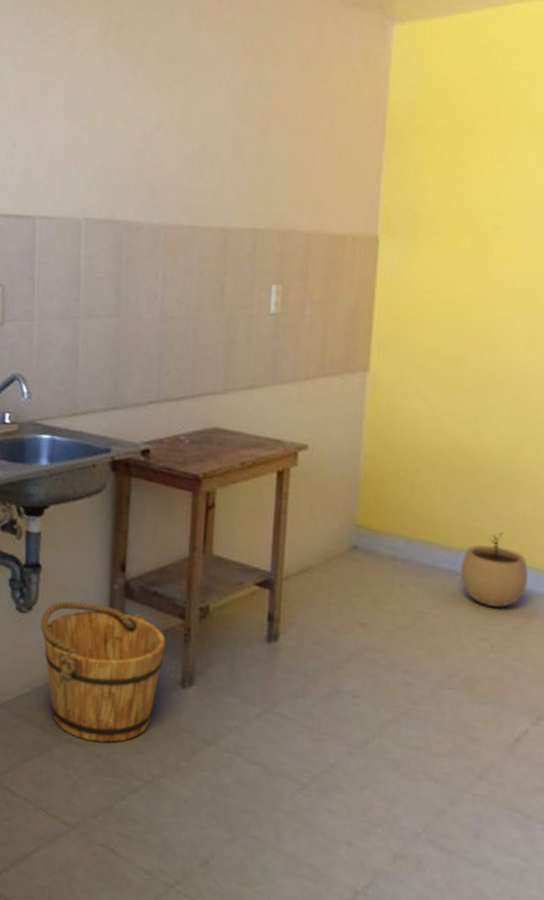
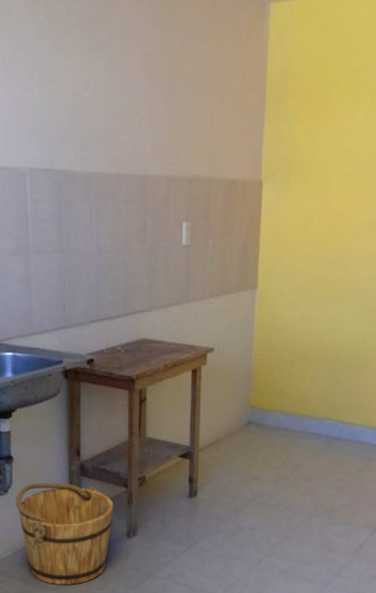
plant pot: present [460,533,528,608] -> none [323,404,368,456]

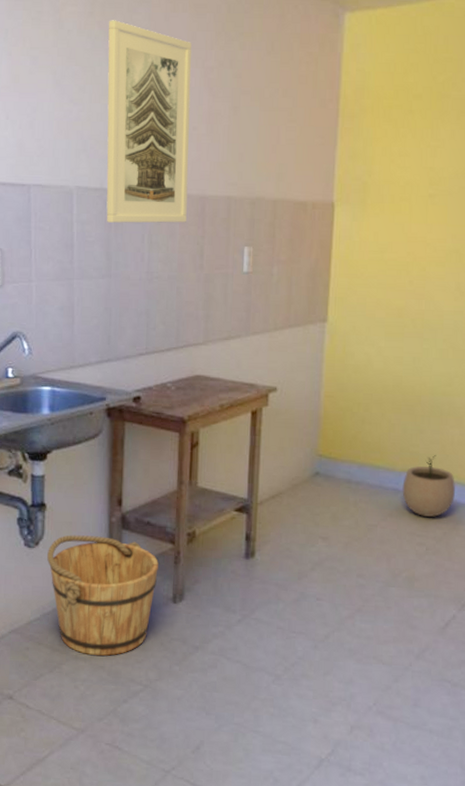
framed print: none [52,8,131,202] -> present [106,20,192,223]
plant pot: none [323,404,368,456] -> present [402,455,455,517]

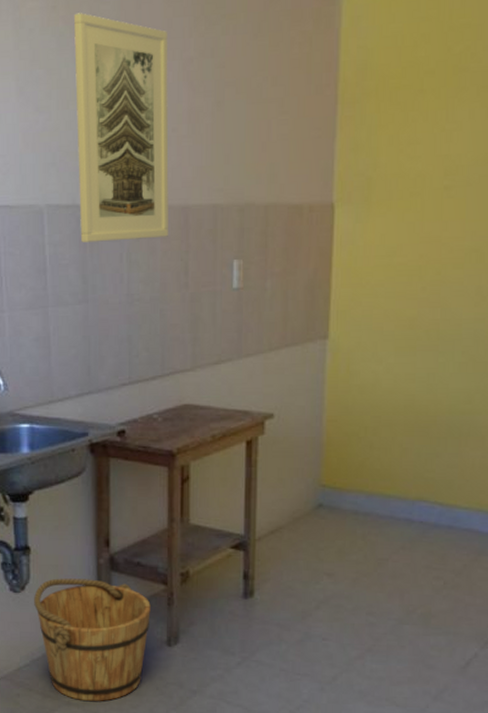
plant pot: present [402,455,455,517] -> none [416,481,477,548]

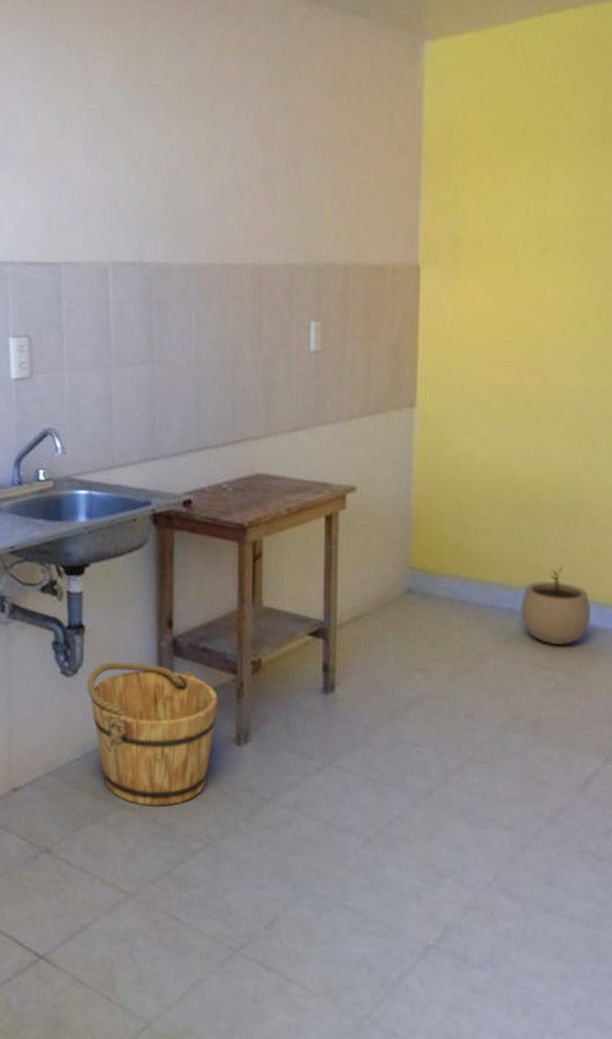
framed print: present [73,13,169,242] -> none [144,73,242,301]
plant pot: none [416,481,477,548] -> present [520,568,590,645]

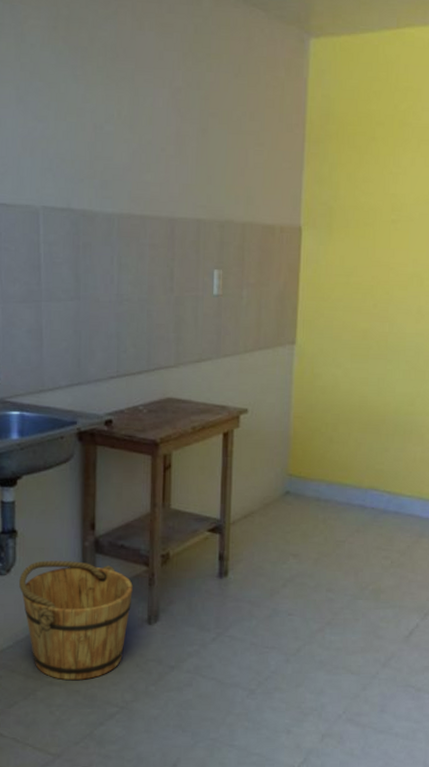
plant pot: present [520,568,590,645] -> none [368,472,418,531]

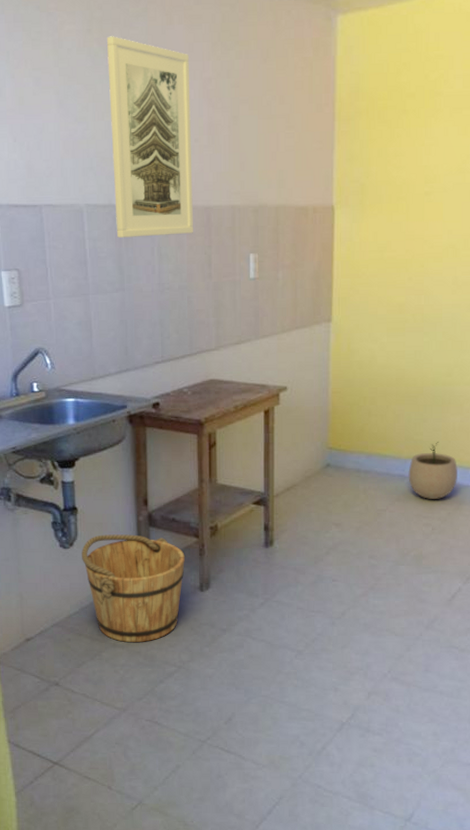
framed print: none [72,35,159,245] -> present [106,36,193,238]
plant pot: none [368,472,418,531] -> present [408,442,457,499]

